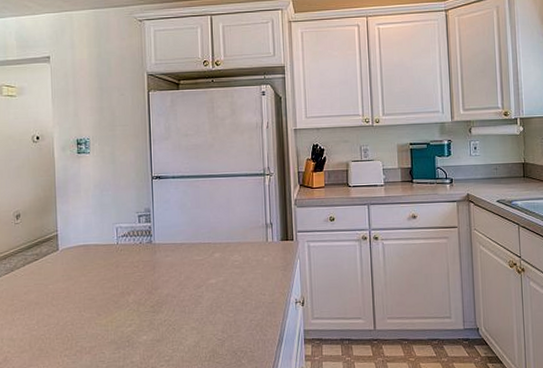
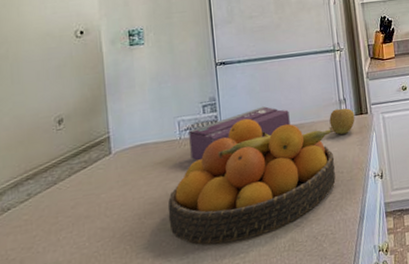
fruit bowl: none [104,232,259,345] -> present [168,118,336,244]
tissue box: none [125,222,218,266] -> present [189,106,290,161]
apple: none [255,232,281,258] -> present [329,108,355,135]

